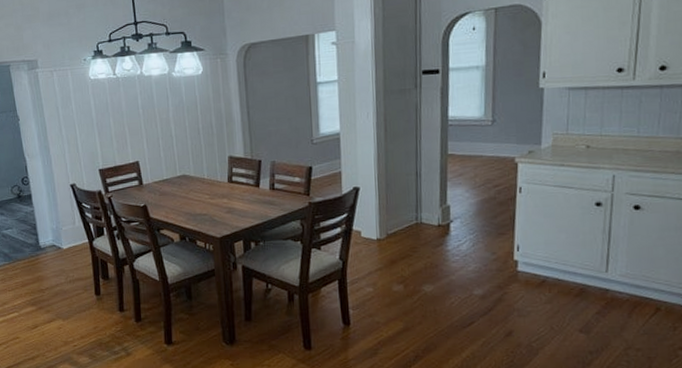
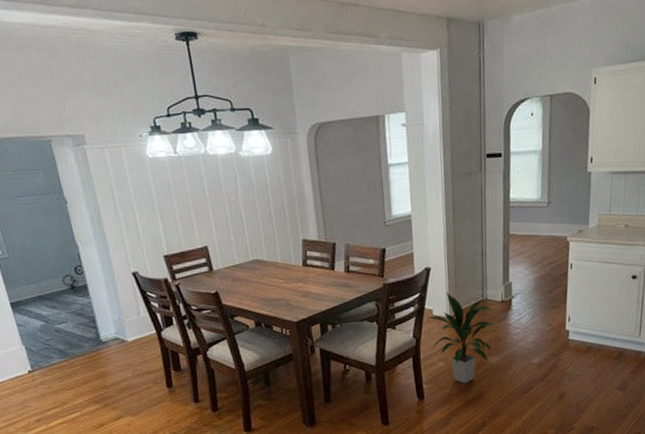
indoor plant: none [354,212,430,312] -> present [426,291,495,384]

